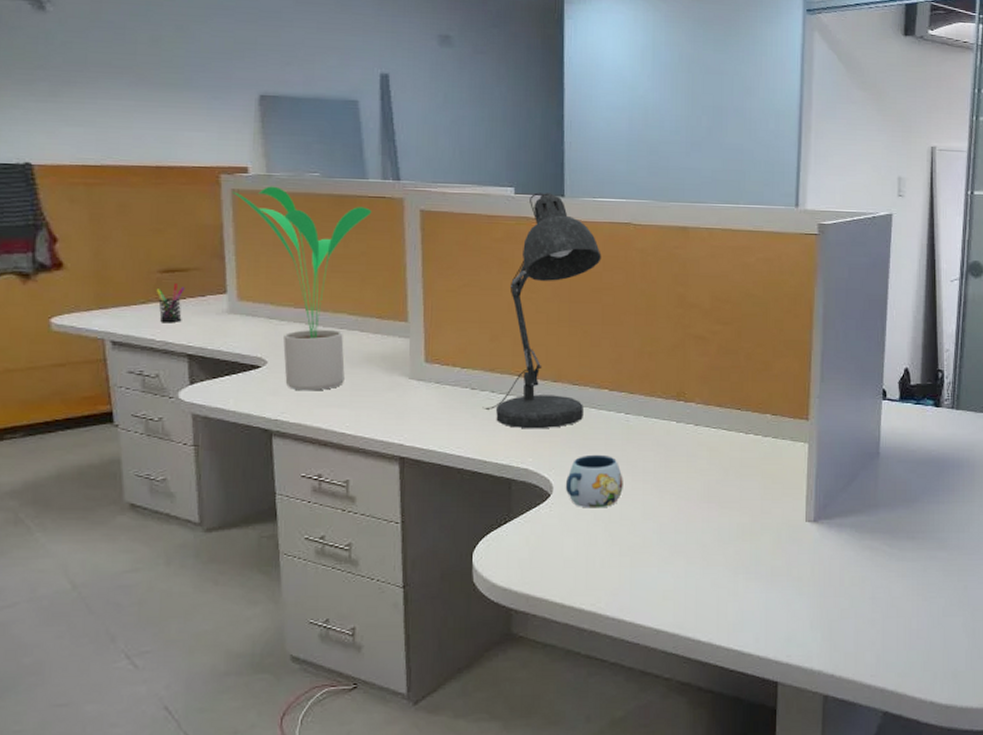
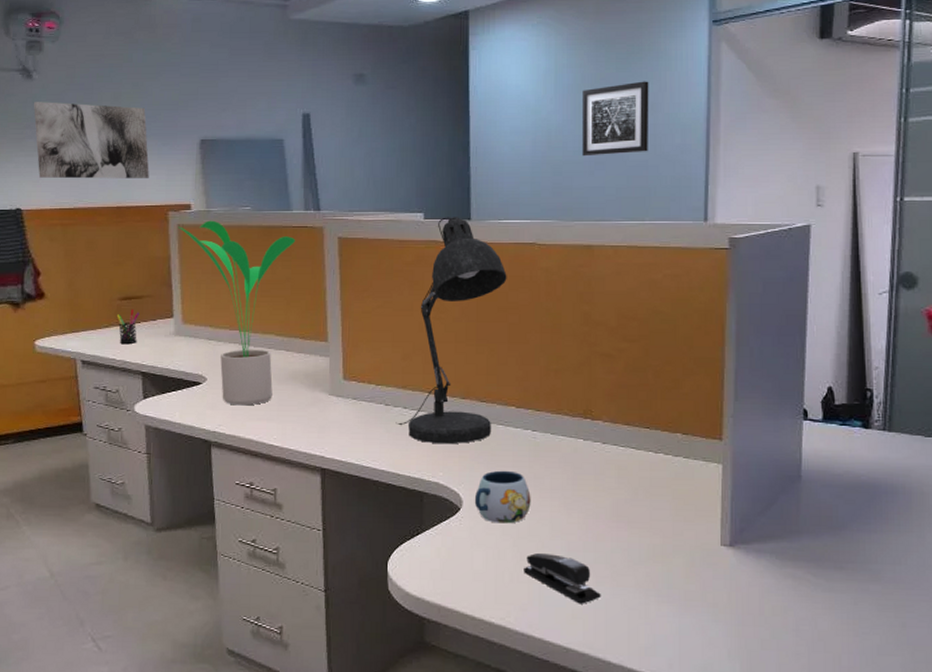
wall art: none [47,38,197,135] -> present [34,102,149,179]
stapler: none [615,537,691,585] -> present [524,553,601,604]
wall art: none [679,64,745,137] -> present [582,81,649,157]

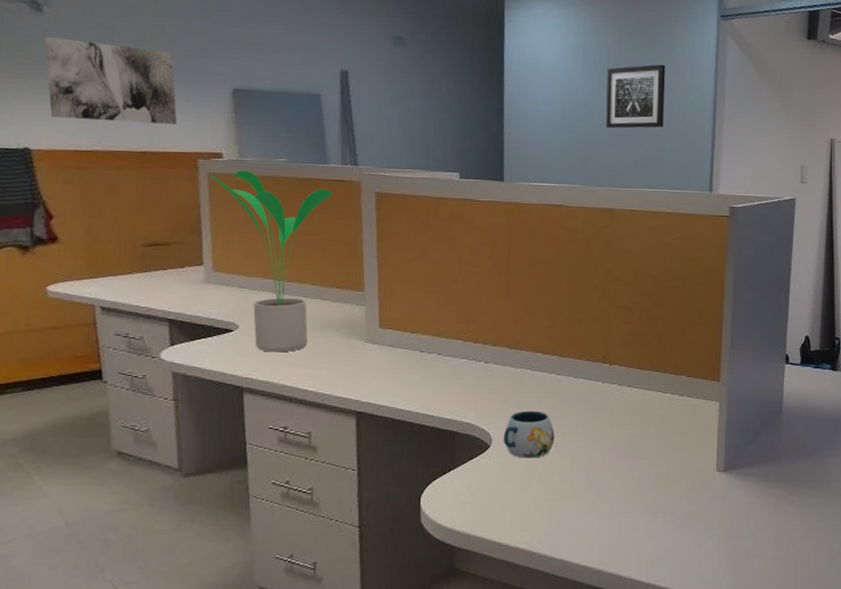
pen holder: present [116,309,140,343] -> none [140,256,166,290]
desk lamp: present [397,217,507,445] -> none [431,177,536,388]
stapler: present [524,553,601,604] -> none [547,484,615,527]

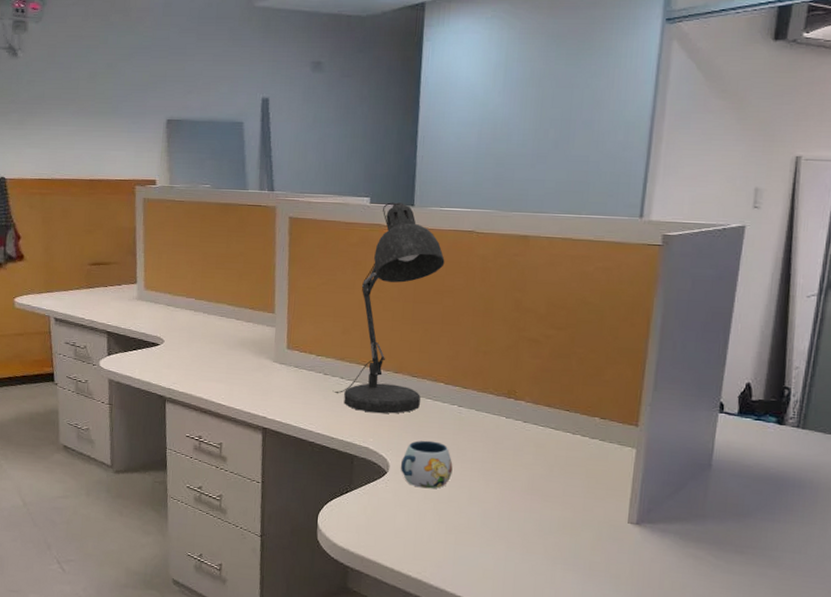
wall art: present [44,37,177,124] -> none [18,79,120,154]
potted plant: present [208,170,333,353] -> none [143,195,250,367]
desk lamp: none [431,177,536,388] -> present [334,202,445,414]
wall art: present [606,64,666,129] -> none [525,77,597,150]

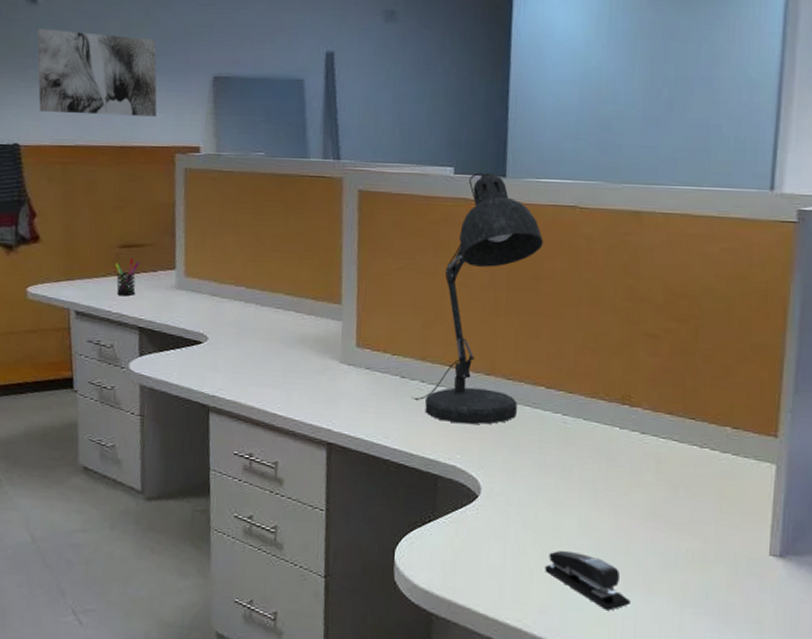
wall art: none [18,79,120,154] -> present [37,29,157,116]
pen holder: none [86,274,107,305] -> present [115,258,140,296]
mug: present [400,440,453,489] -> none [494,456,558,516]
stapler: none [441,517,511,566] -> present [545,551,630,611]

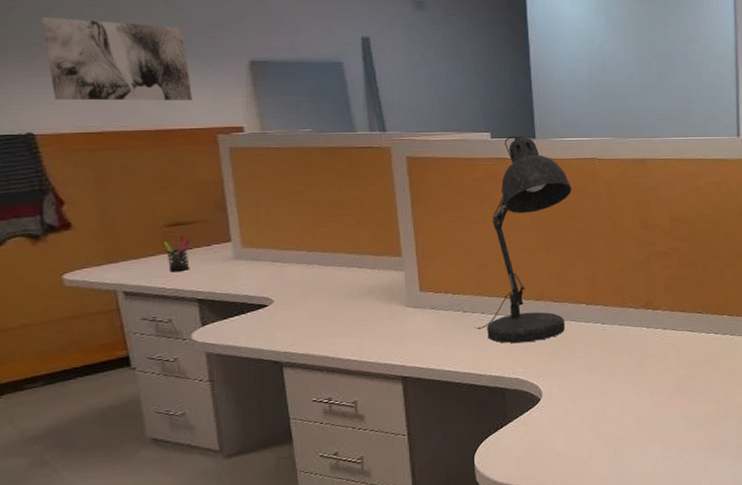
stapler: present [545,551,630,611] -> none [601,429,668,469]

